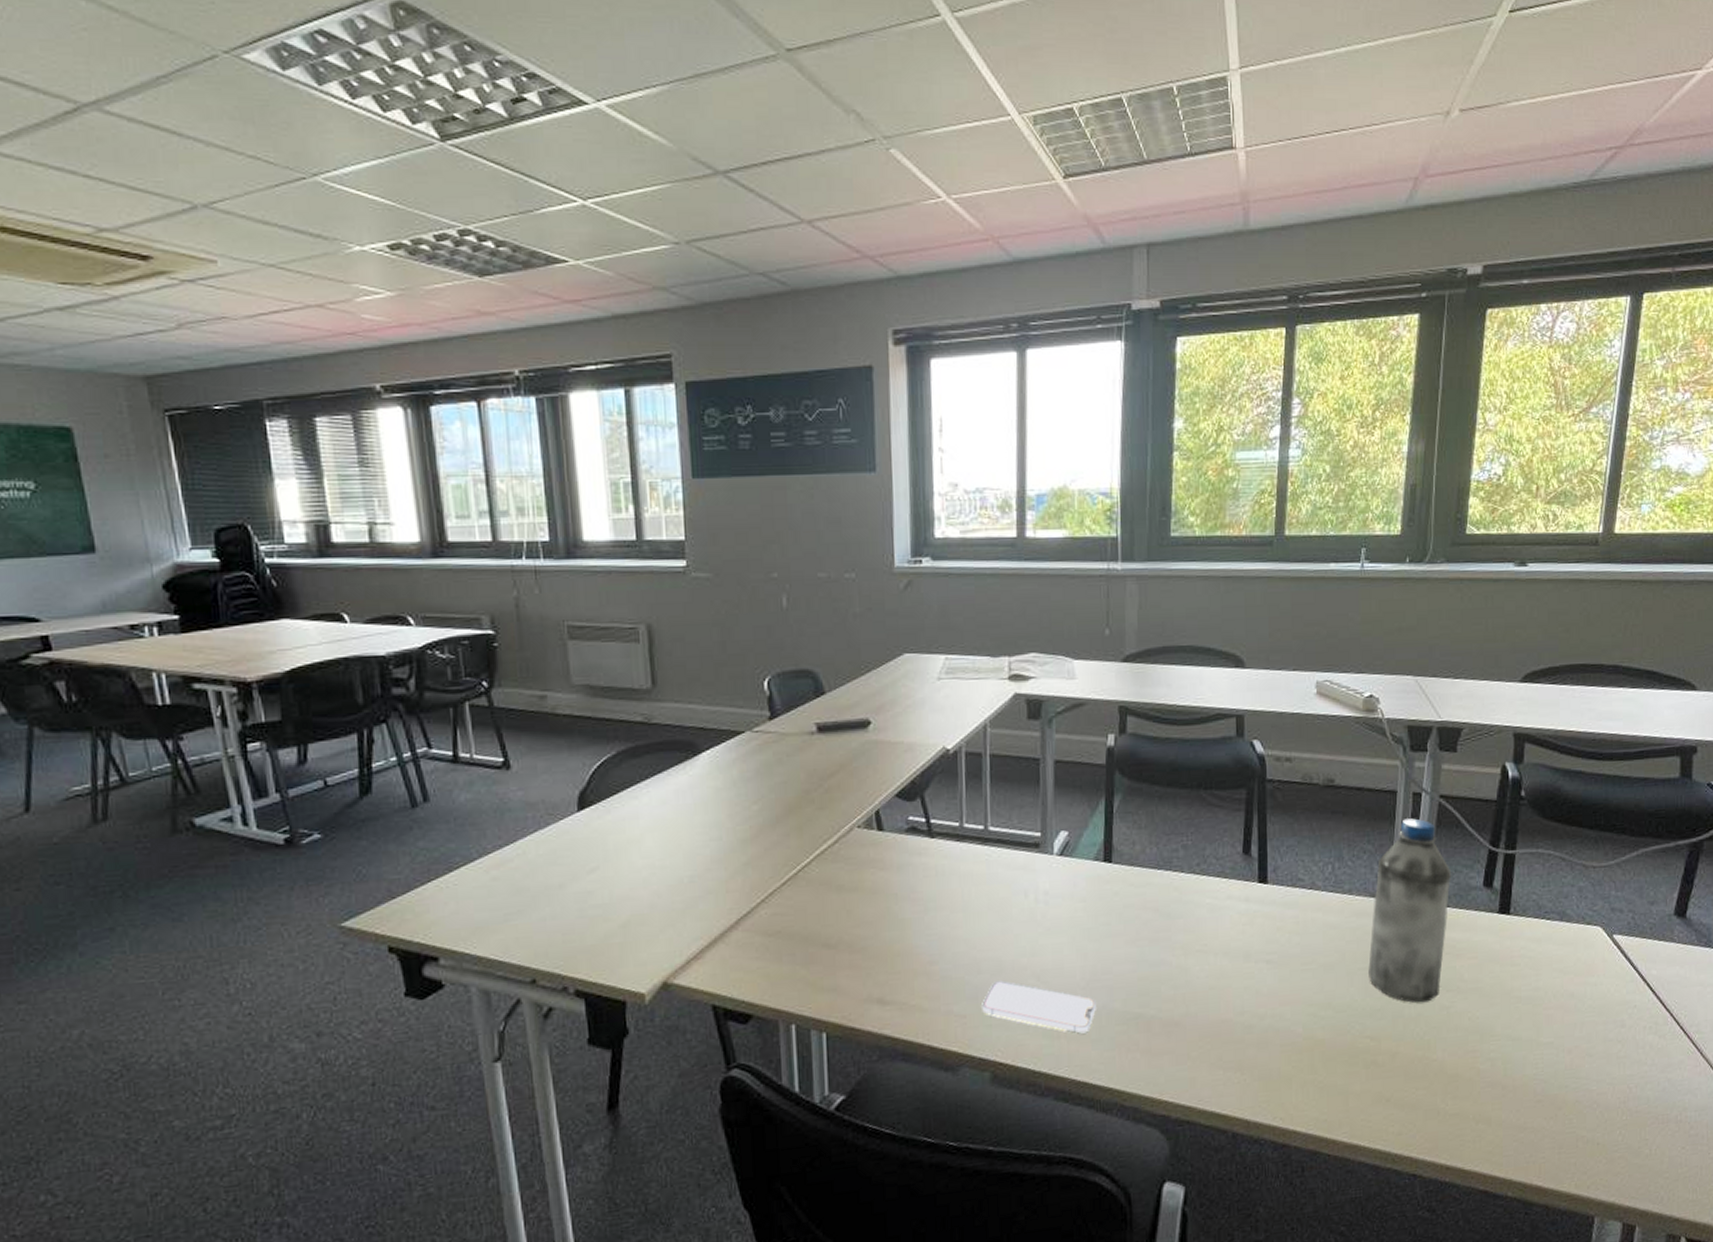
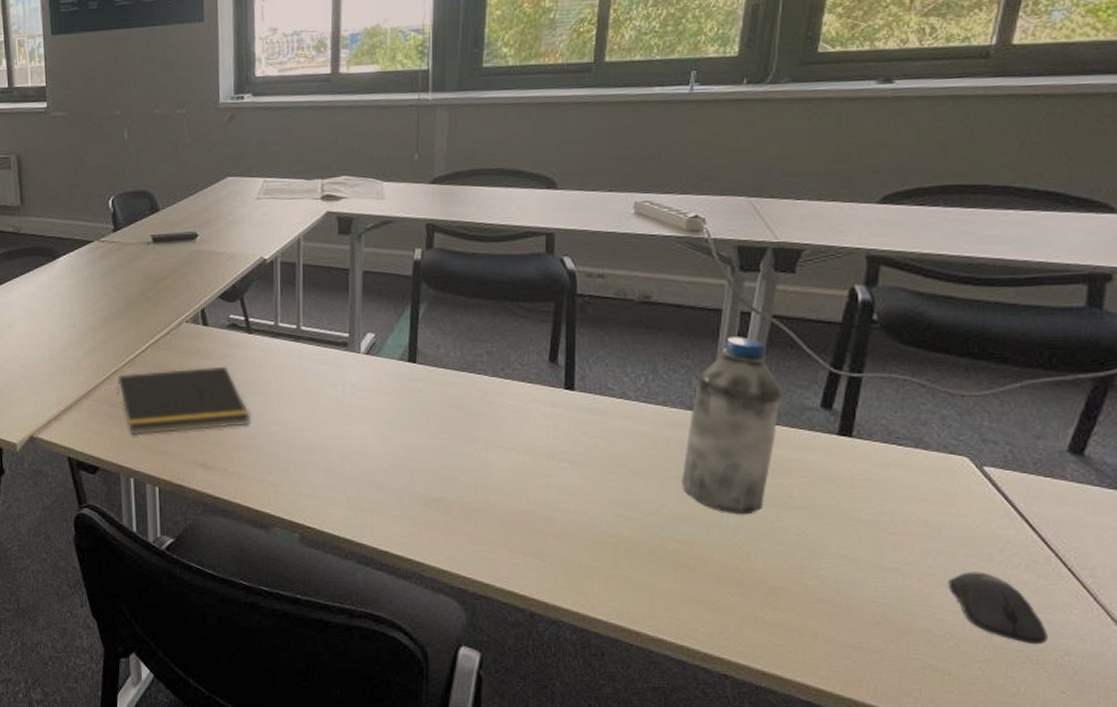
notepad: none [774,878,934,971] -> present [116,366,250,436]
smartphone: present [982,980,1096,1034] -> none [292,458,398,510]
computer mouse: none [1592,1038,1669,1105] -> present [948,571,1048,645]

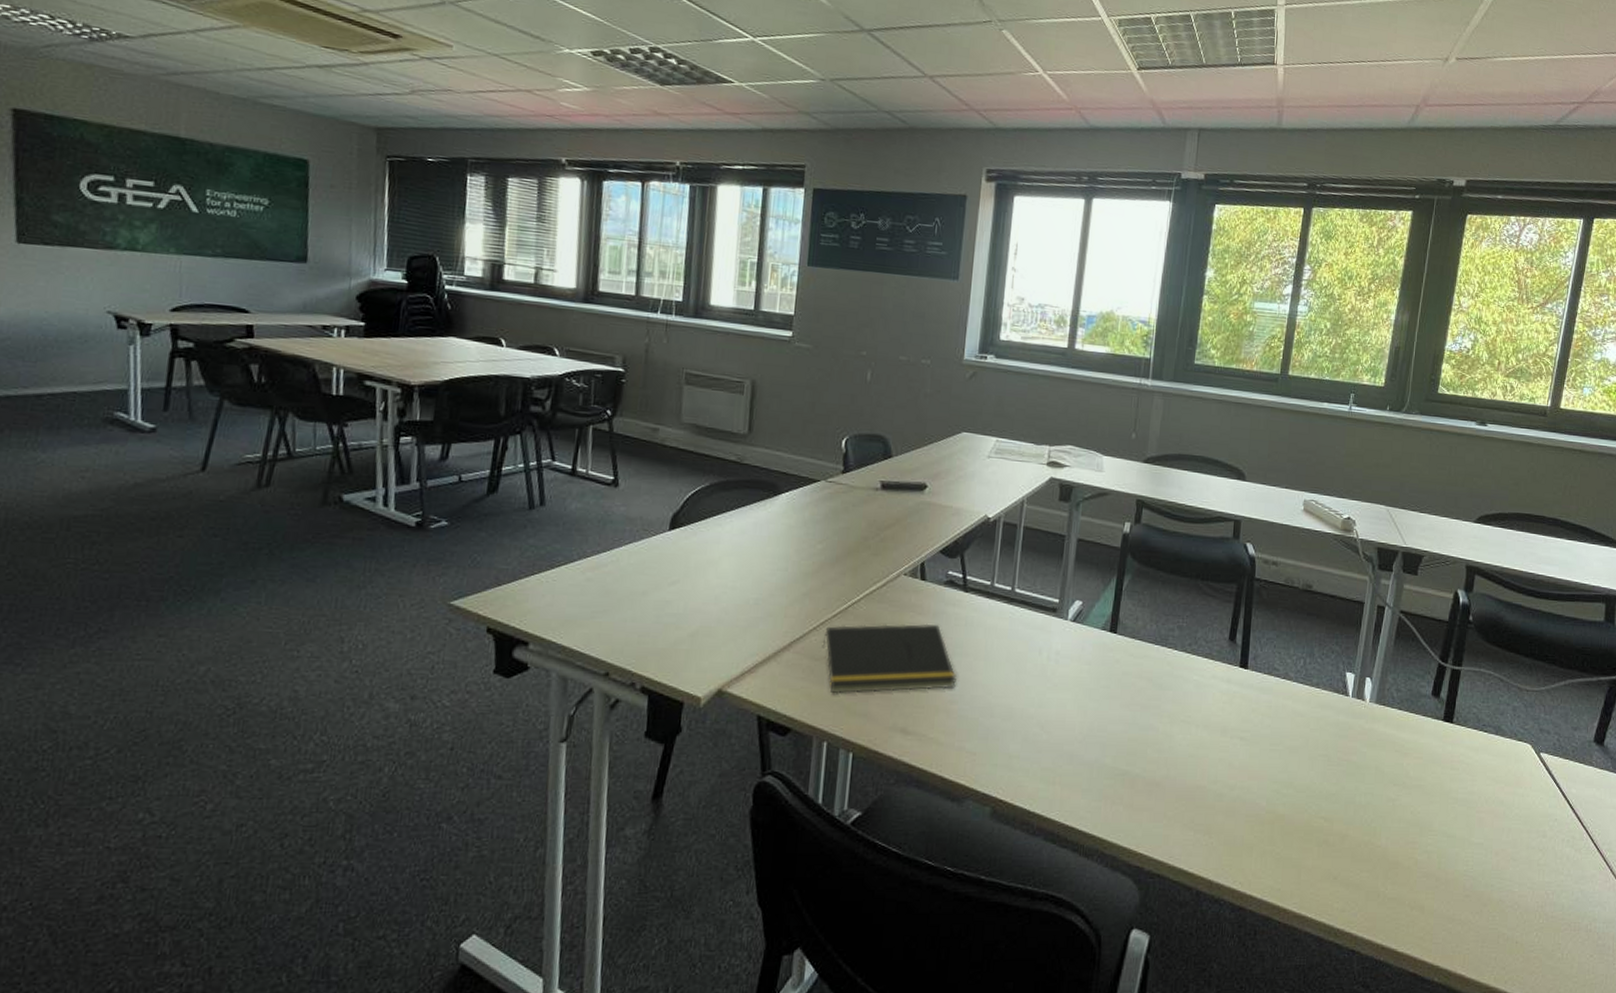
water bottle: present [682,337,783,515] -> none [1327,627,1406,793]
computer mouse: present [948,571,1048,645] -> none [1516,847,1581,913]

